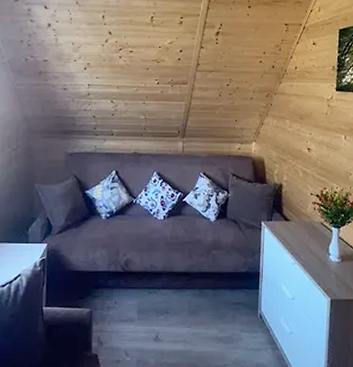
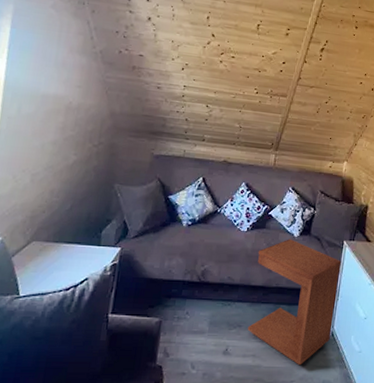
side table: none [175,224,261,349] -> present [247,239,342,366]

